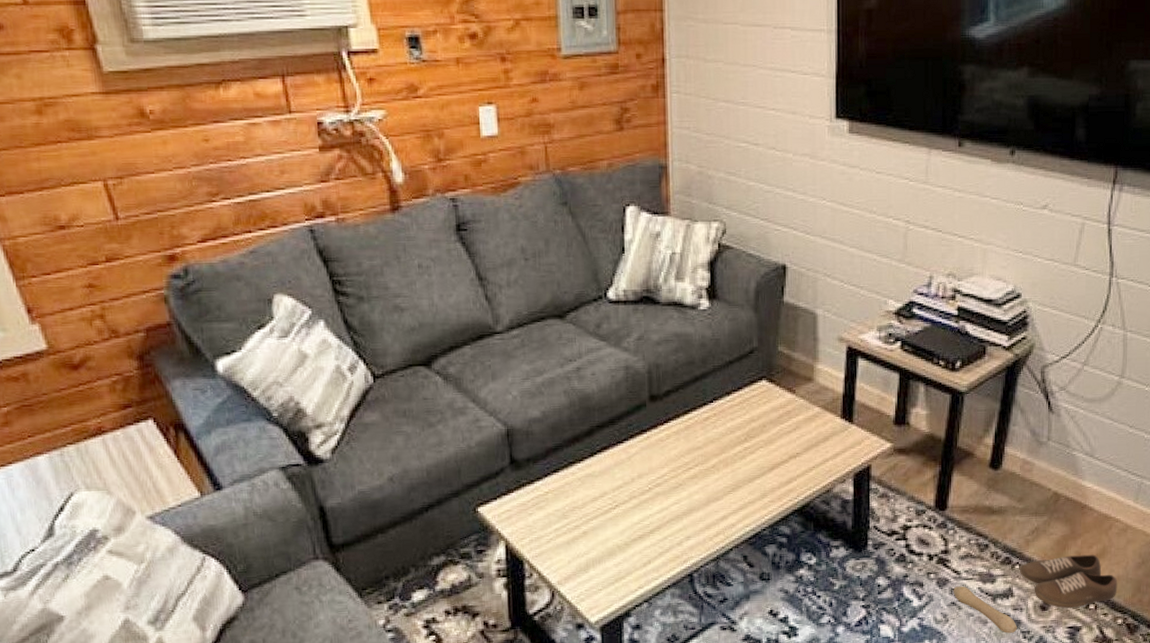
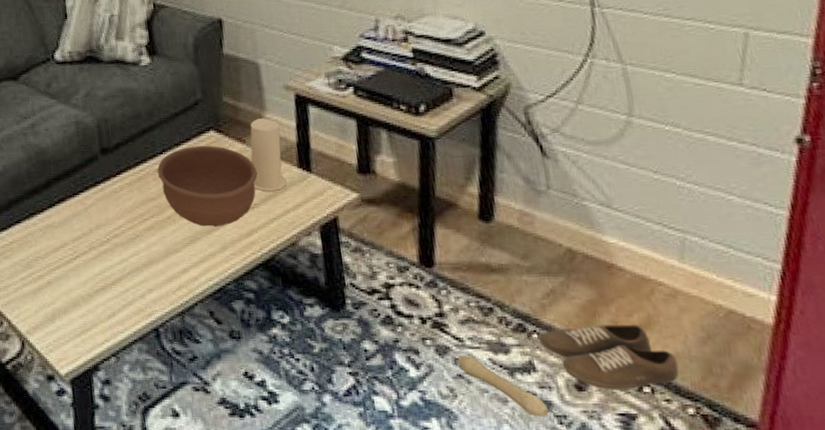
bowl: none [705,394,803,475] -> present [157,145,258,227]
candle: none [798,369,829,441] -> present [250,118,287,191]

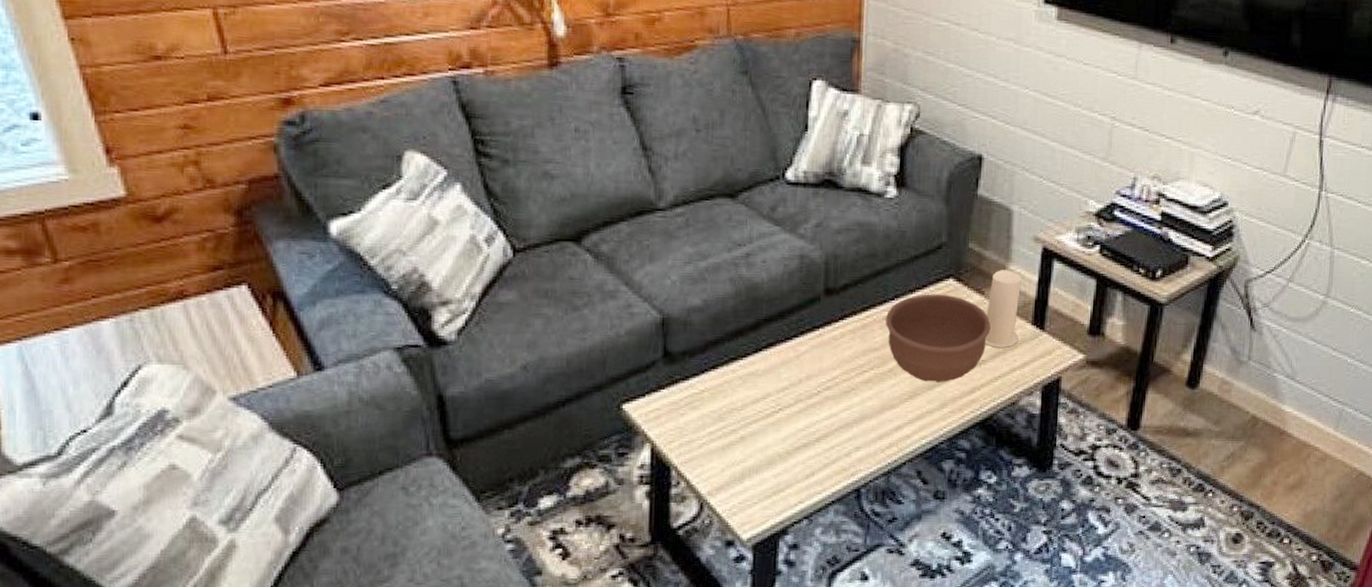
dog toy: present [457,356,549,417] -> none [1141,513,1207,567]
shoe: present [538,324,679,390] -> none [1213,484,1314,542]

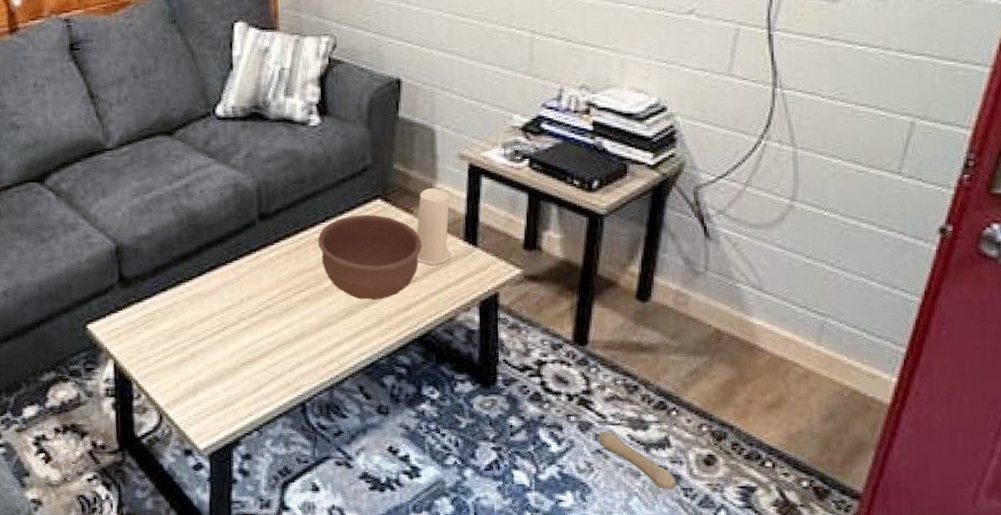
dog toy: none [1141,513,1207,567] -> present [598,432,677,489]

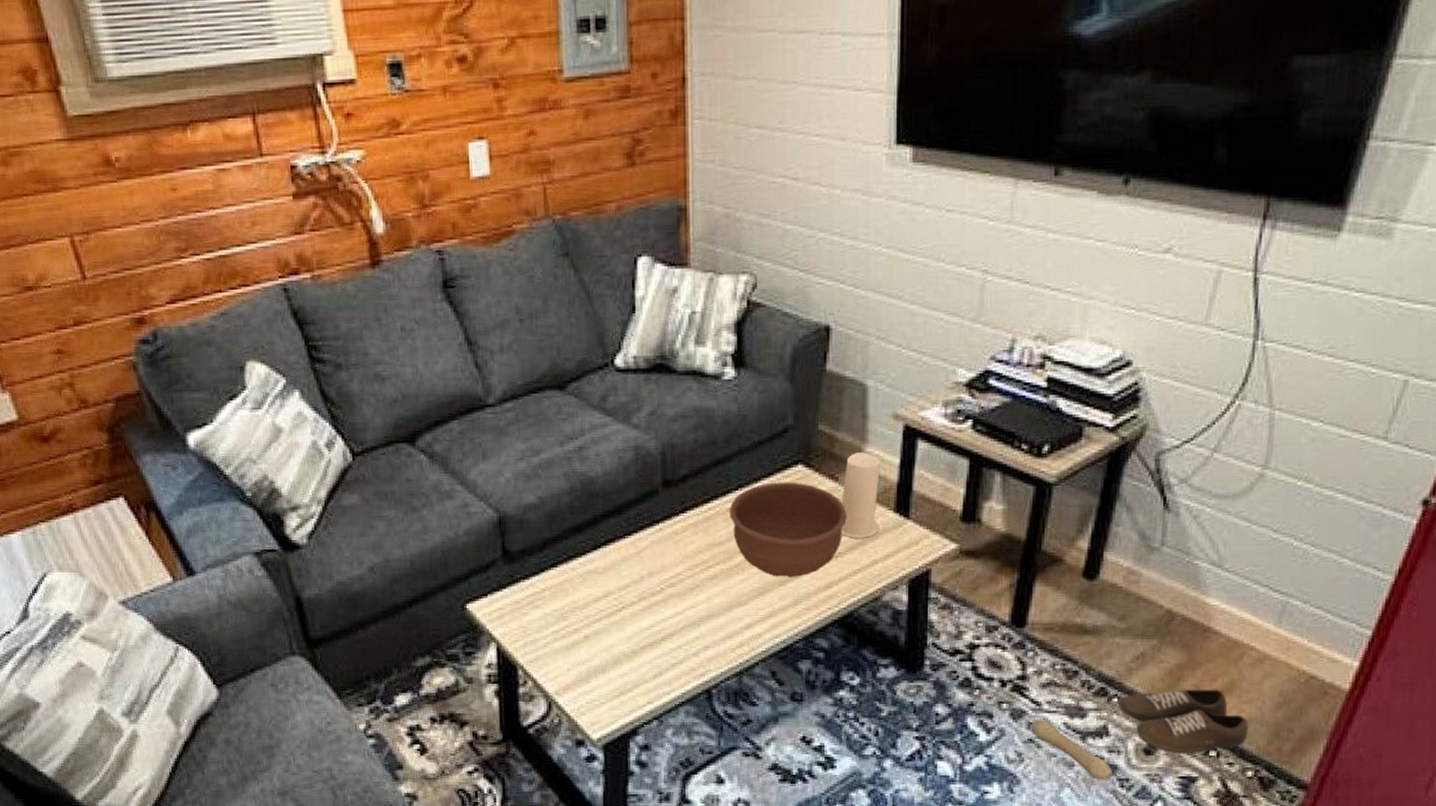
shoe: none [677,403,800,465] -> present [1118,689,1249,754]

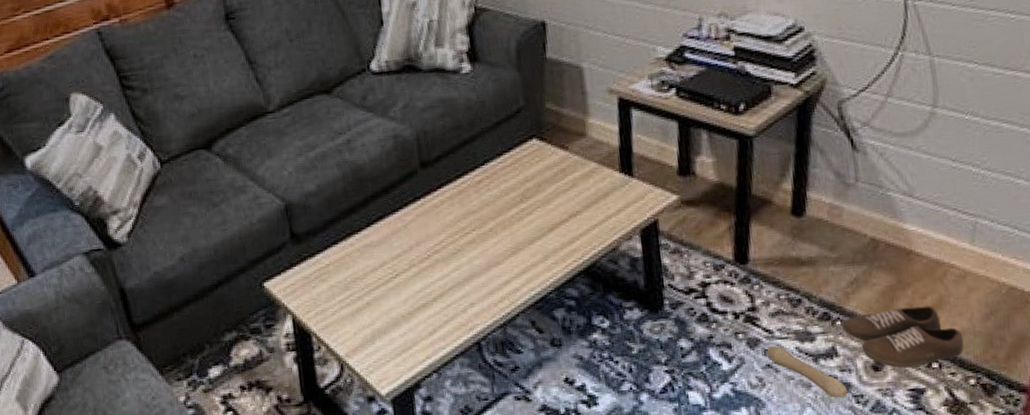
bowl: present [729,482,847,577] -> none [478,154,580,237]
candle: present [841,452,880,538] -> none [573,124,609,198]

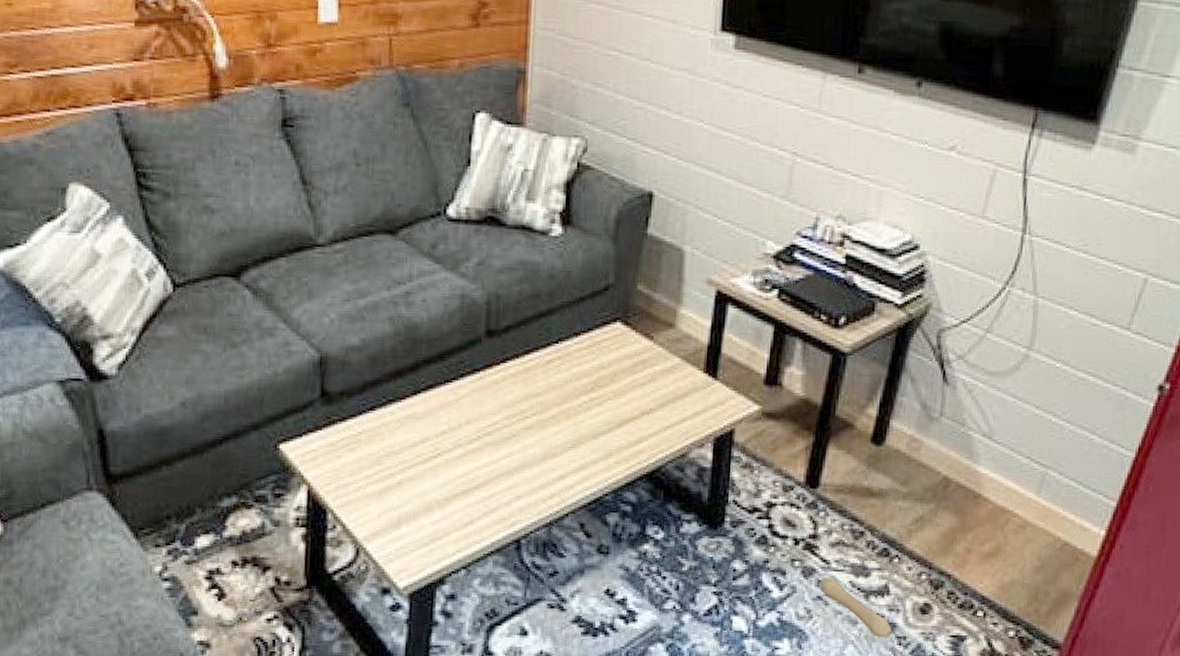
shoe: present [841,305,964,368] -> none [899,552,1012,614]

